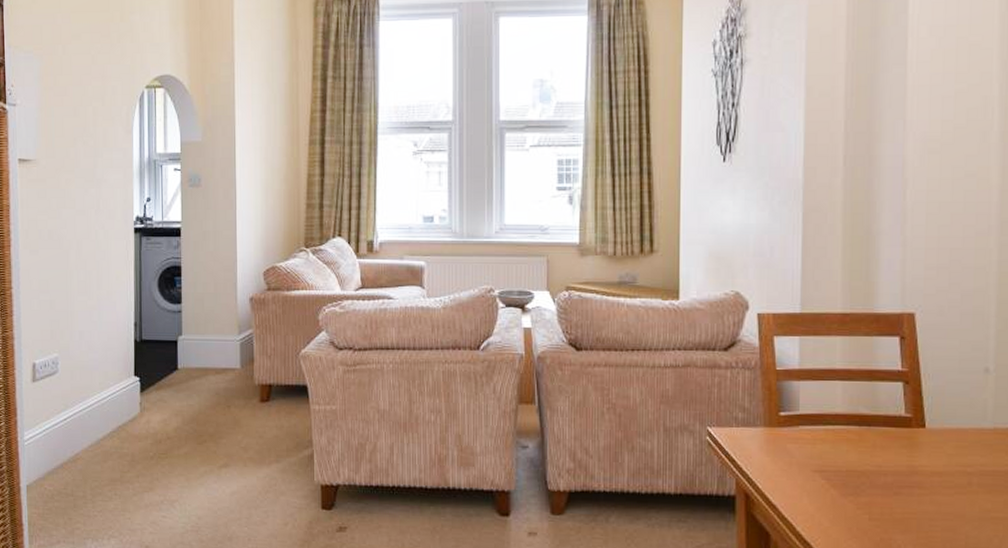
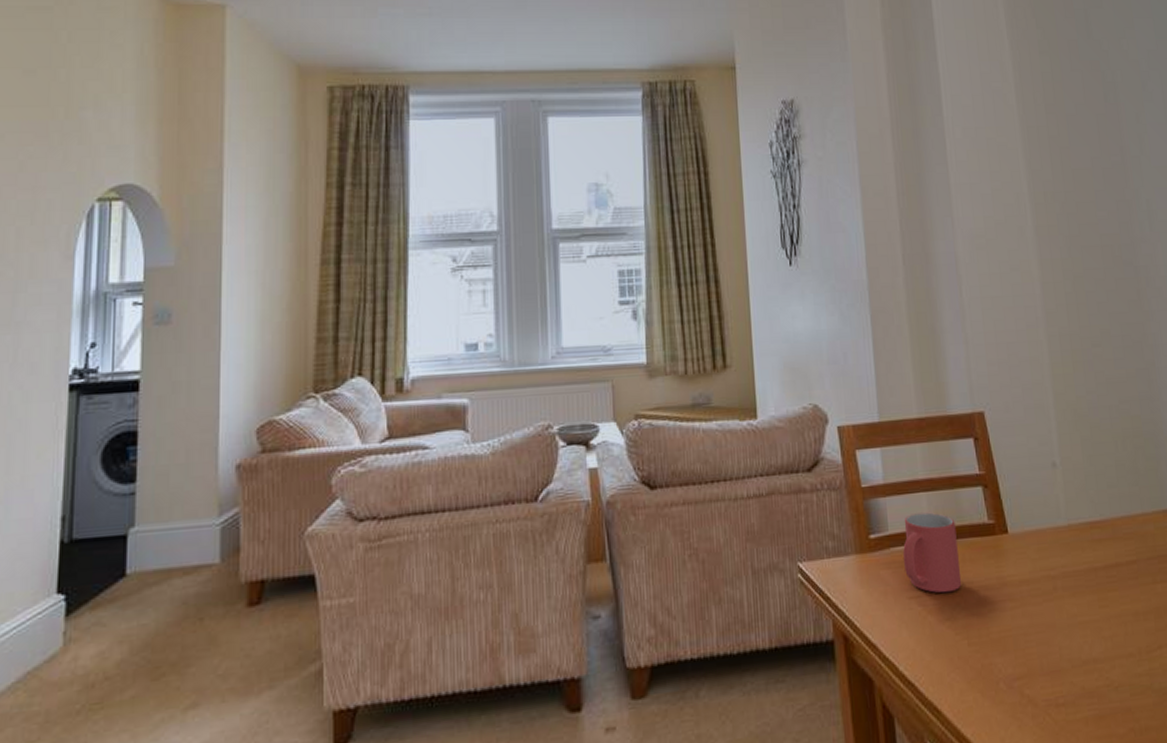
mug: none [812,399,870,472] -> present [903,512,962,593]

